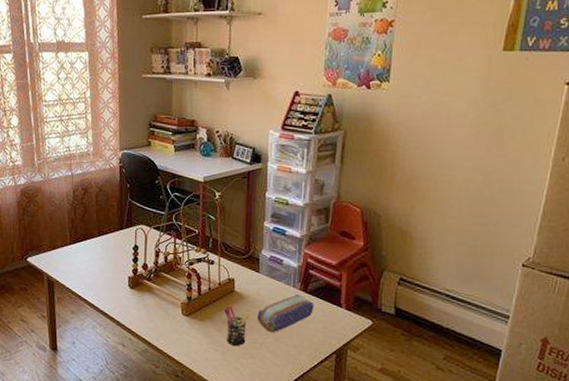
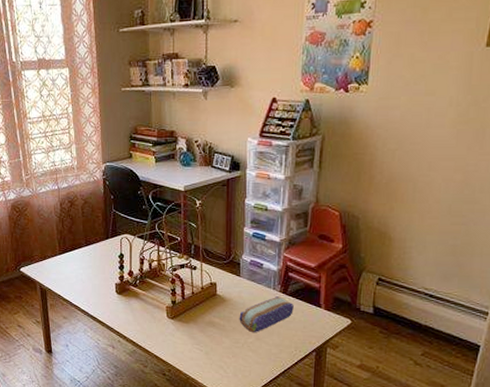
pen holder: present [224,306,251,347] -> none [207,308,233,347]

